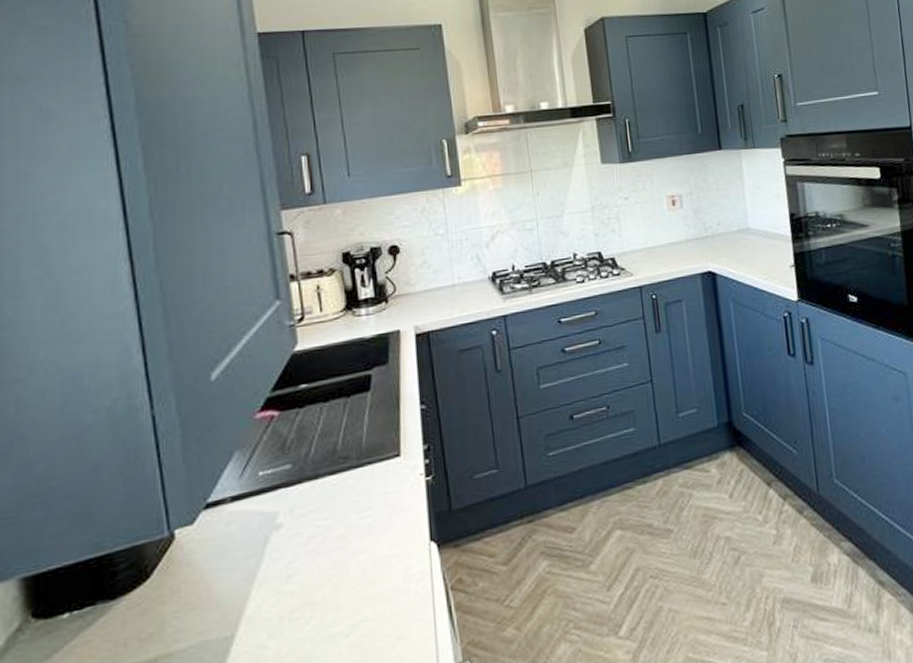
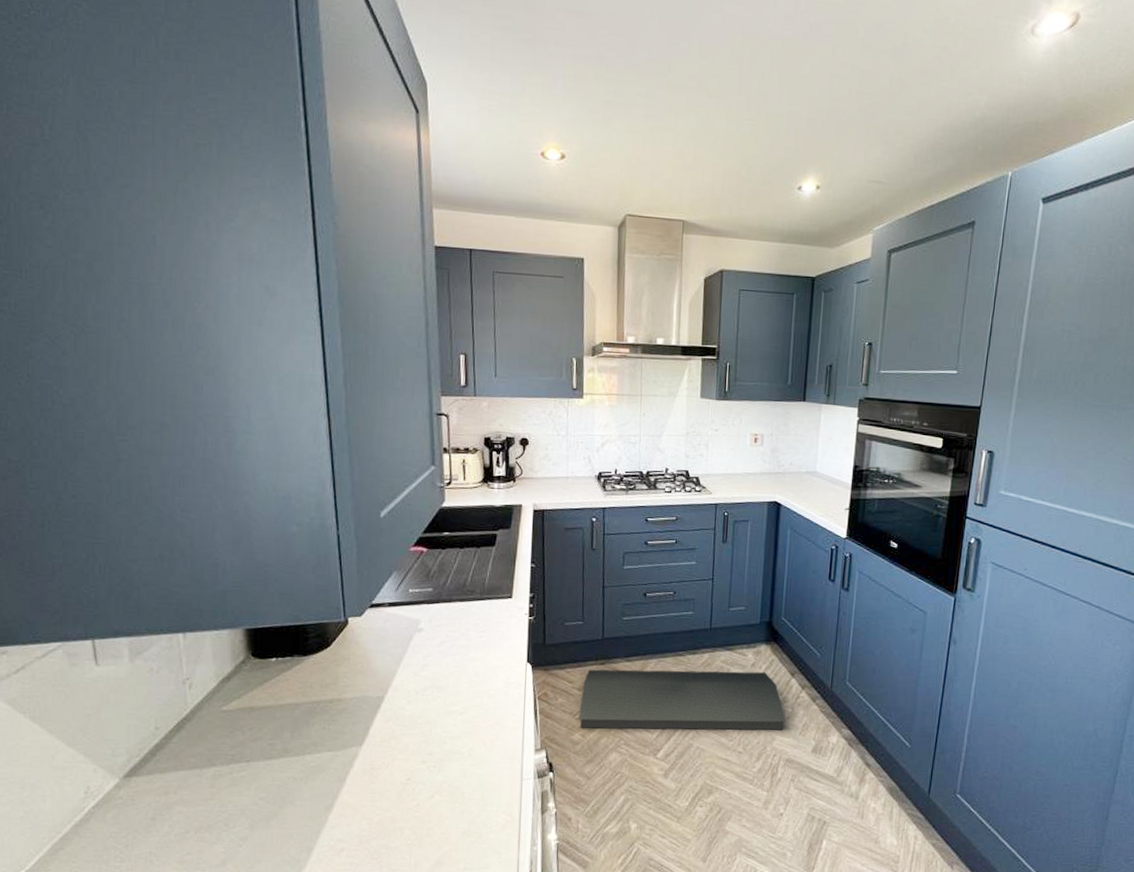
door mat: none [508,488,772,618] -> present [578,669,786,731]

